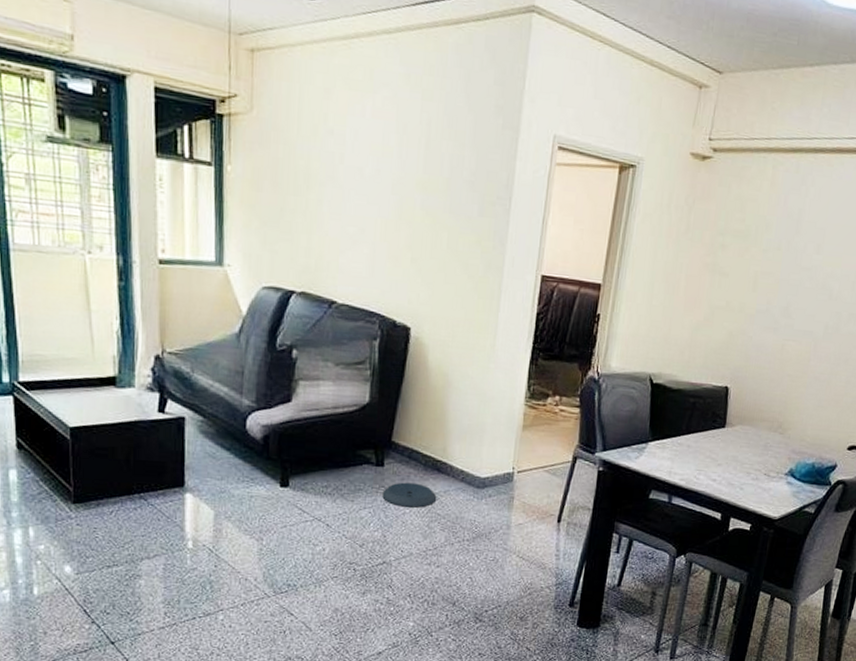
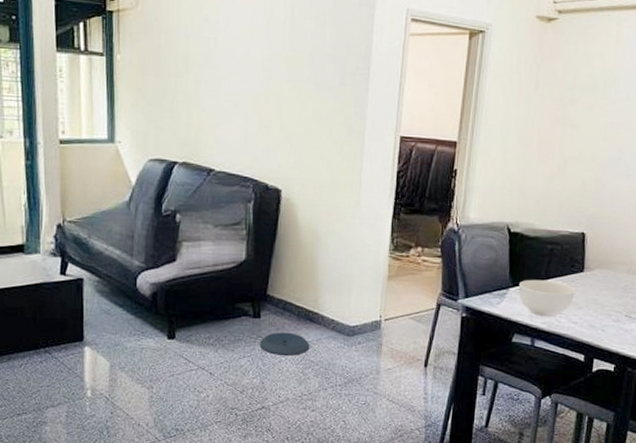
bowl: none [658,433,716,474] -> present [518,279,576,318]

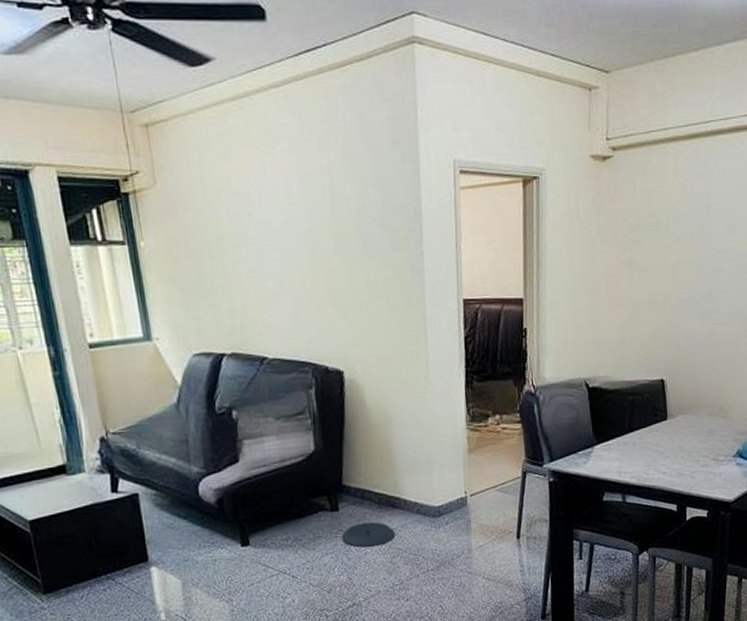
bowl: present [518,279,576,318] -> none [603,433,661,472]

